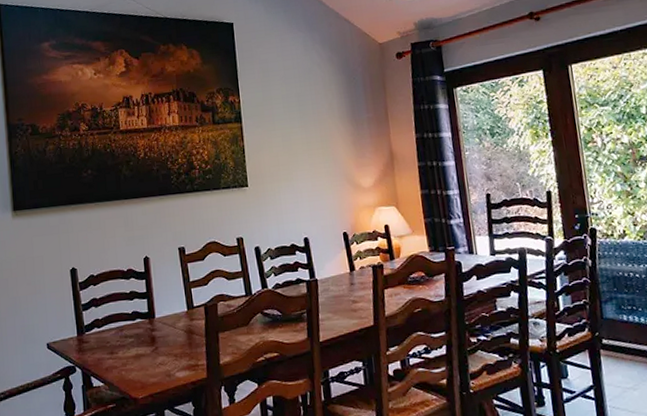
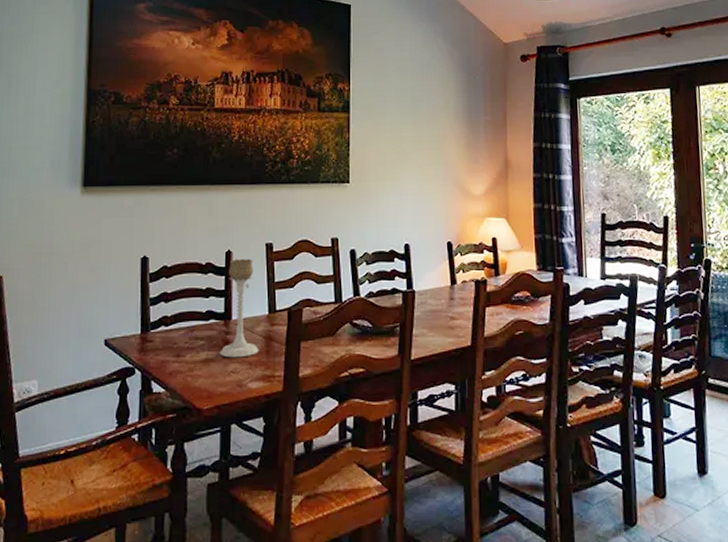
candle holder: none [148,263,182,352] -> present [220,259,259,358]

